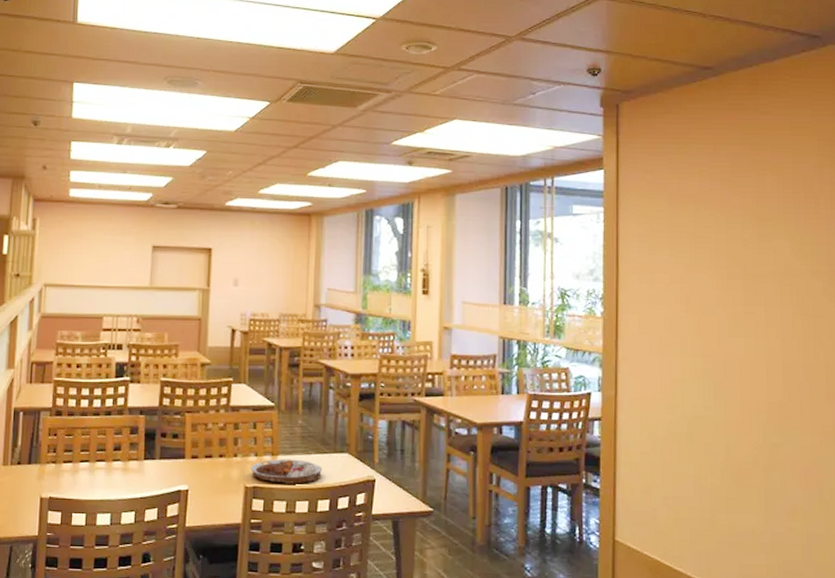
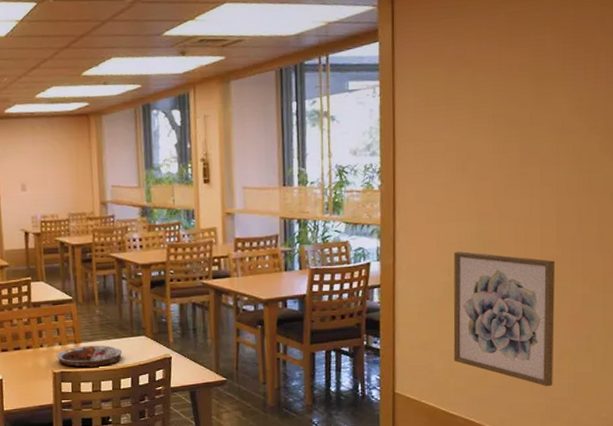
wall art: none [678,389,785,547] -> present [453,251,555,387]

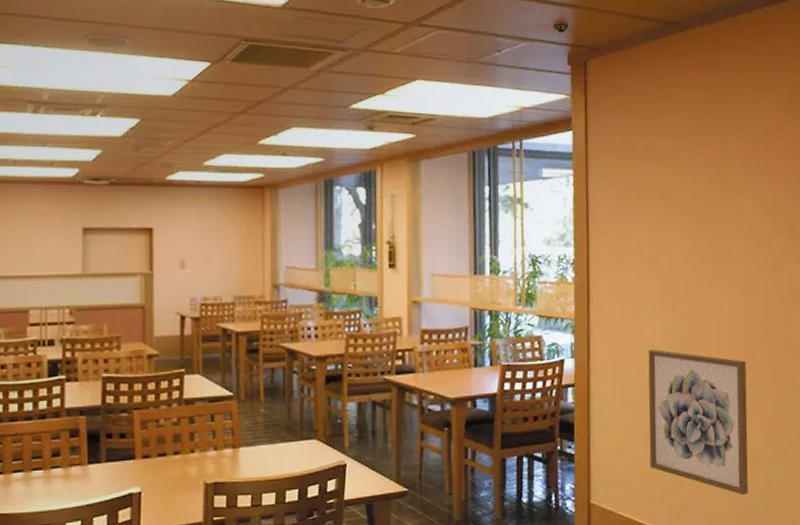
plate: present [56,345,122,367] -> none [210,450,288,477]

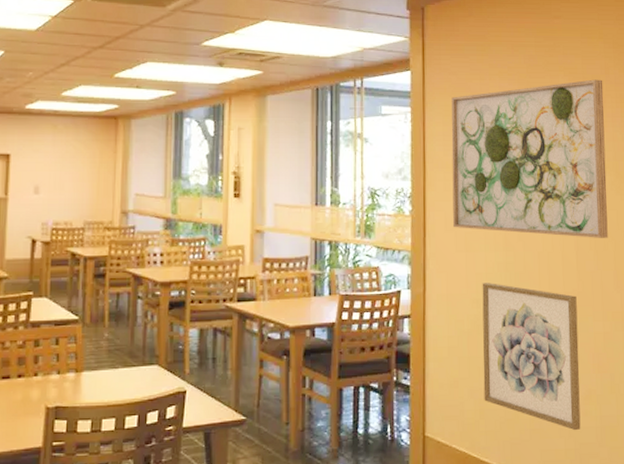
wall art: none [616,135,780,302] -> present [451,79,608,238]

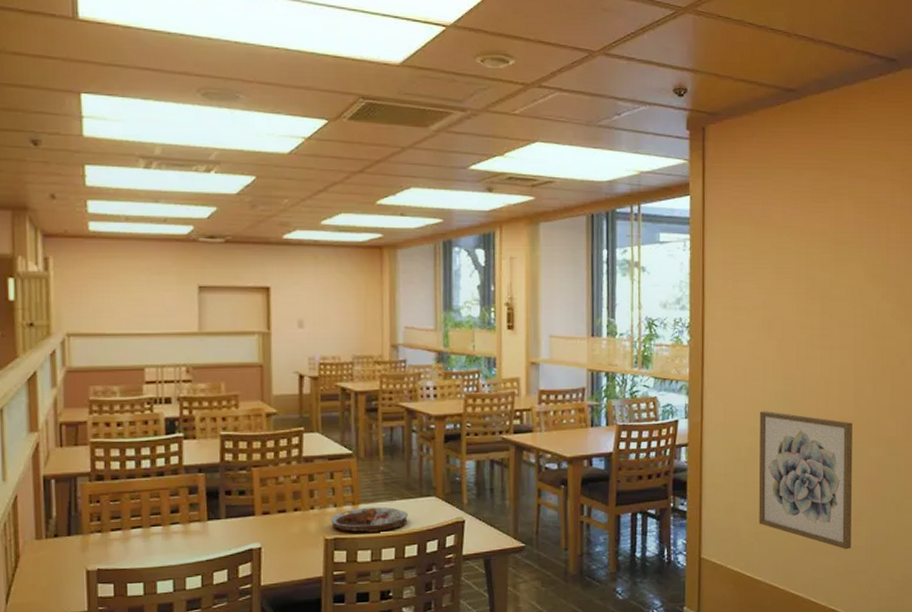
plate: none [52,374,130,401] -> present [330,506,408,533]
wall art: present [451,79,608,238] -> none [731,204,889,366]

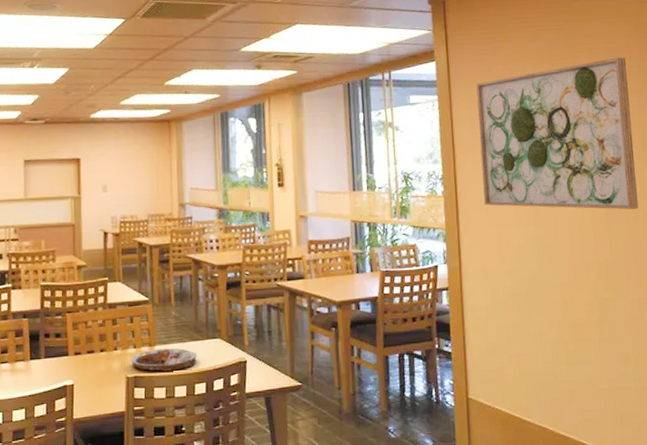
wall art: none [731,204,889,366] -> present [476,57,639,210]
wall art: present [758,411,853,550] -> none [515,255,620,392]

